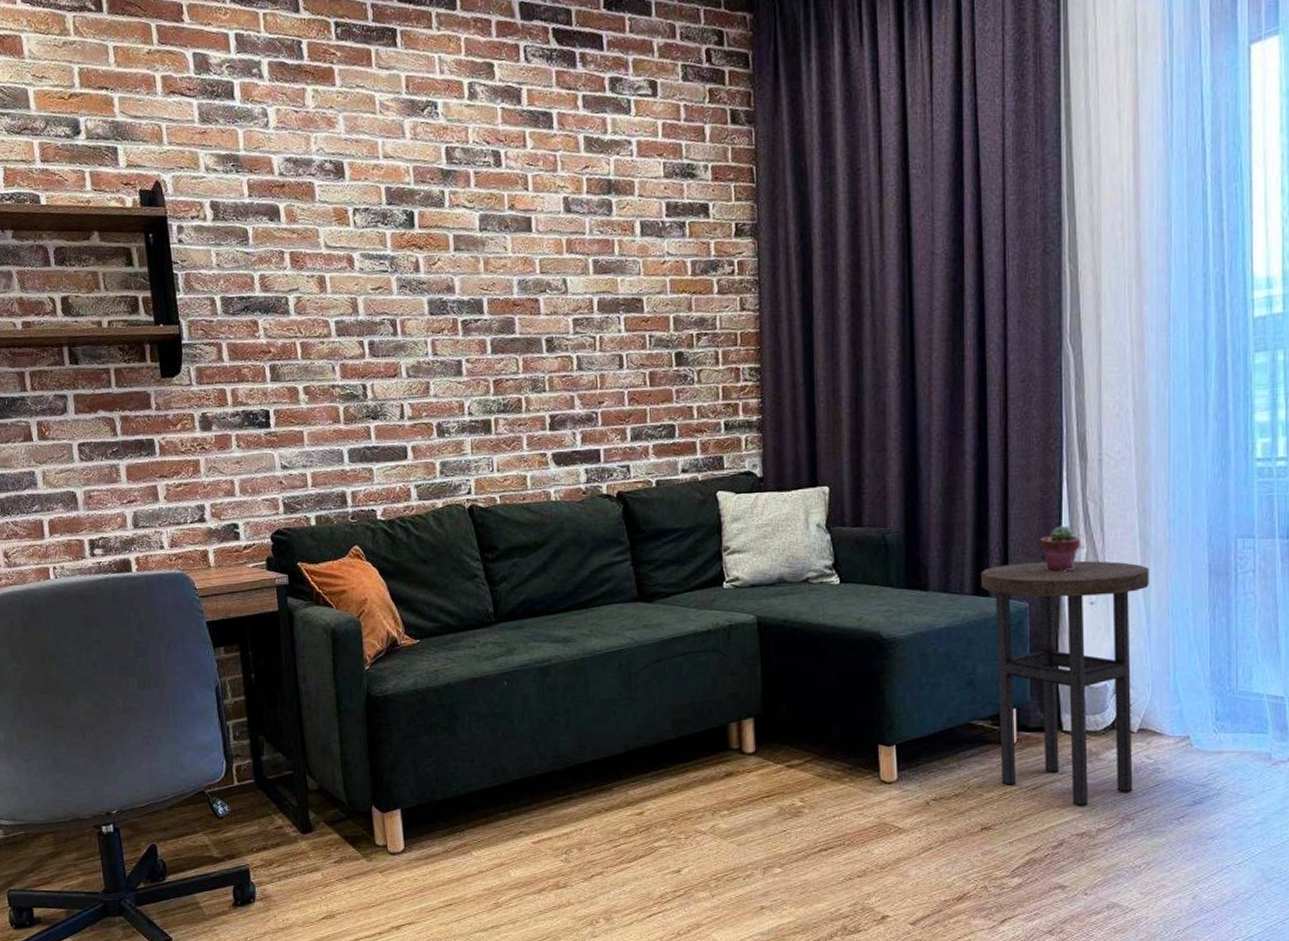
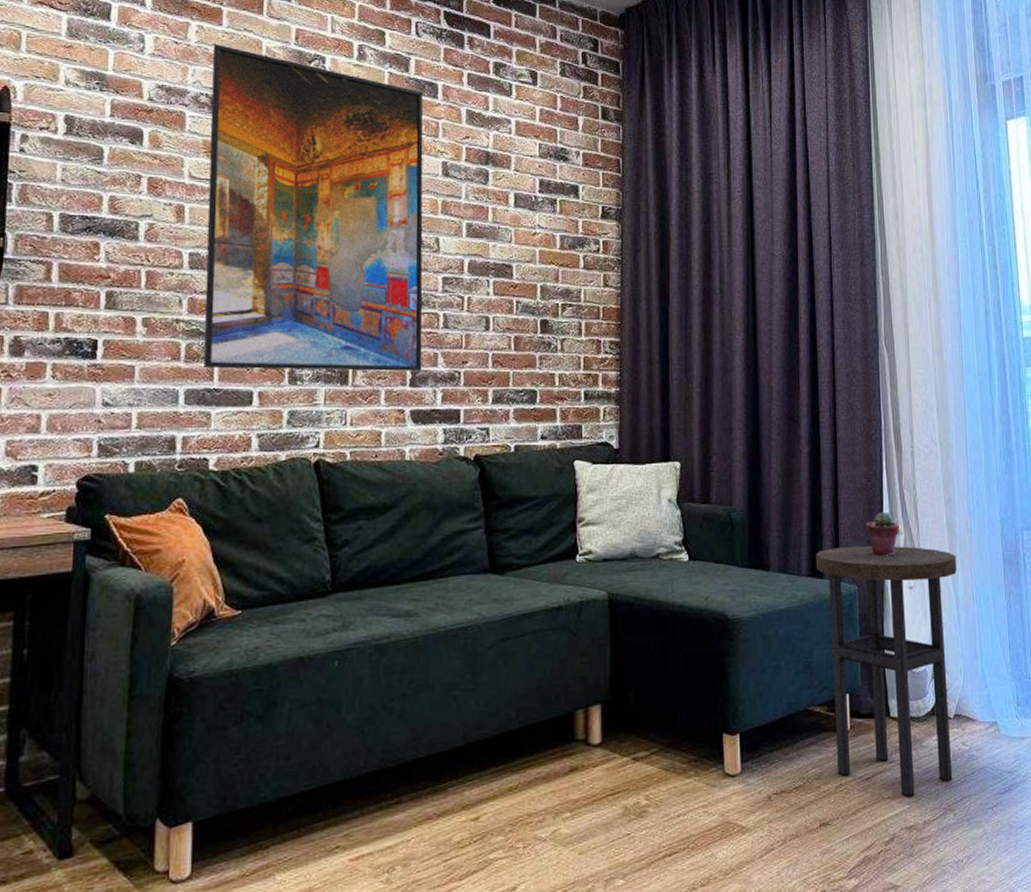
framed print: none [329,106,560,429] -> present [203,44,424,371]

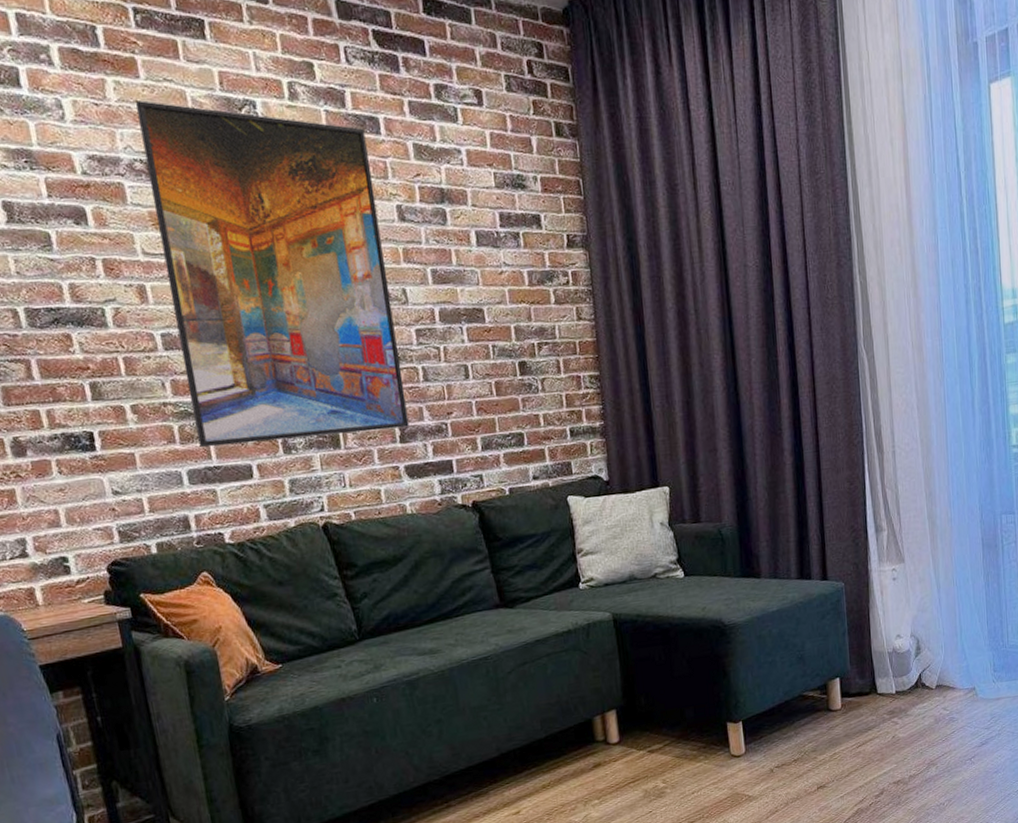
side table: present [815,545,957,797] -> none [803,541,938,758]
potted succulent: present [865,512,900,556] -> none [850,511,883,554]

